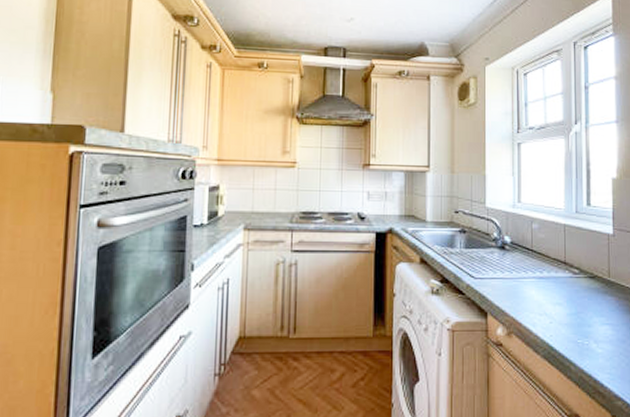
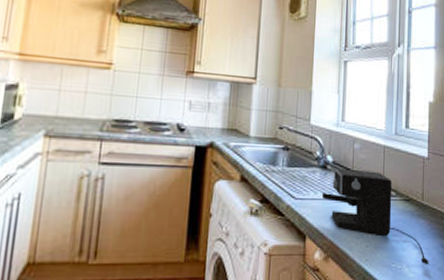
coffee maker: none [501,248,621,342] -> present [321,168,431,266]

